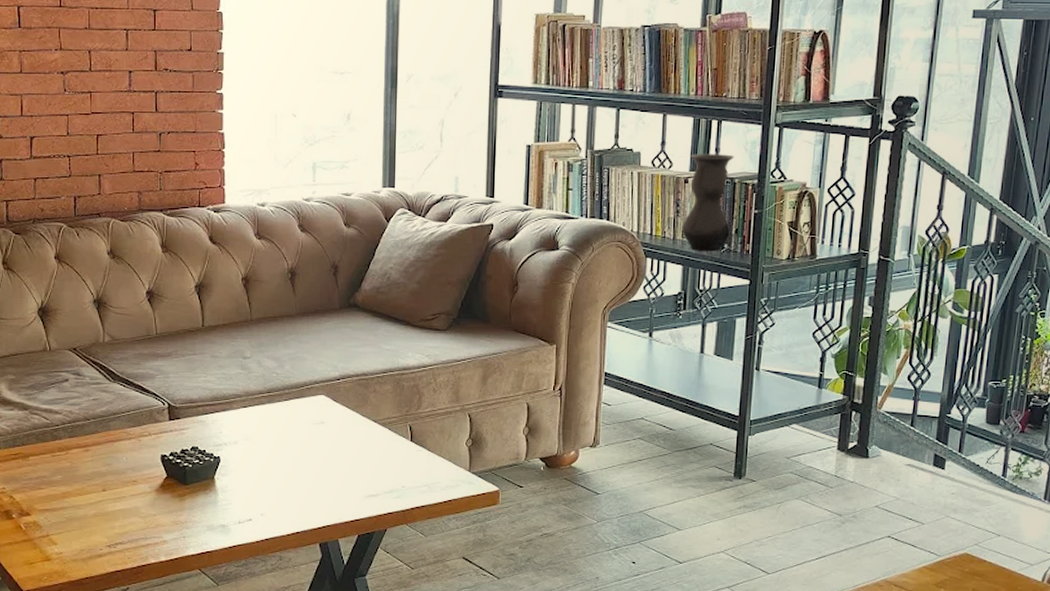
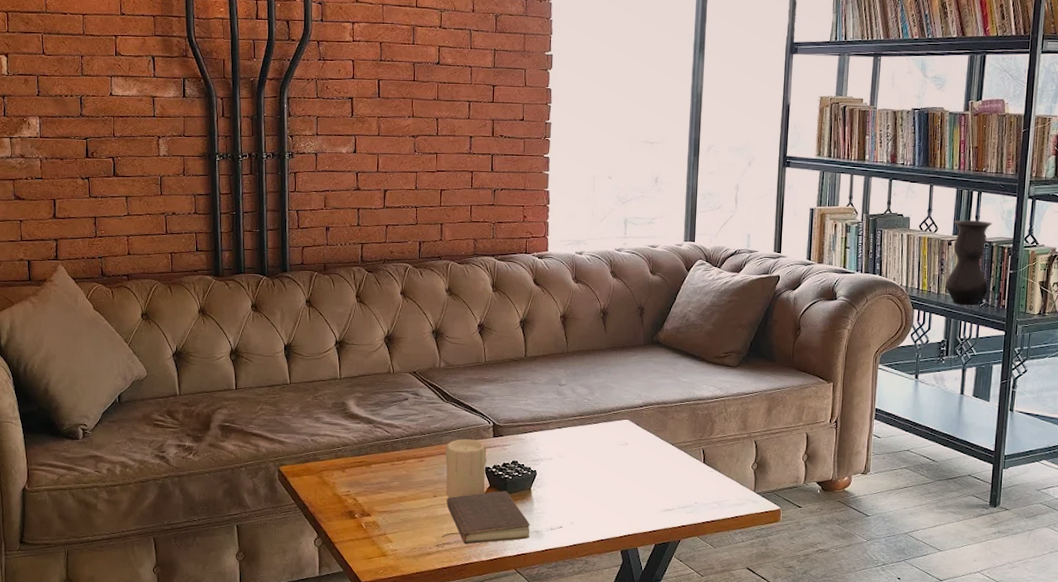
candle: none [114,424,162,492] -> present [445,439,487,498]
book: none [114,481,215,544] -> present [442,491,530,545]

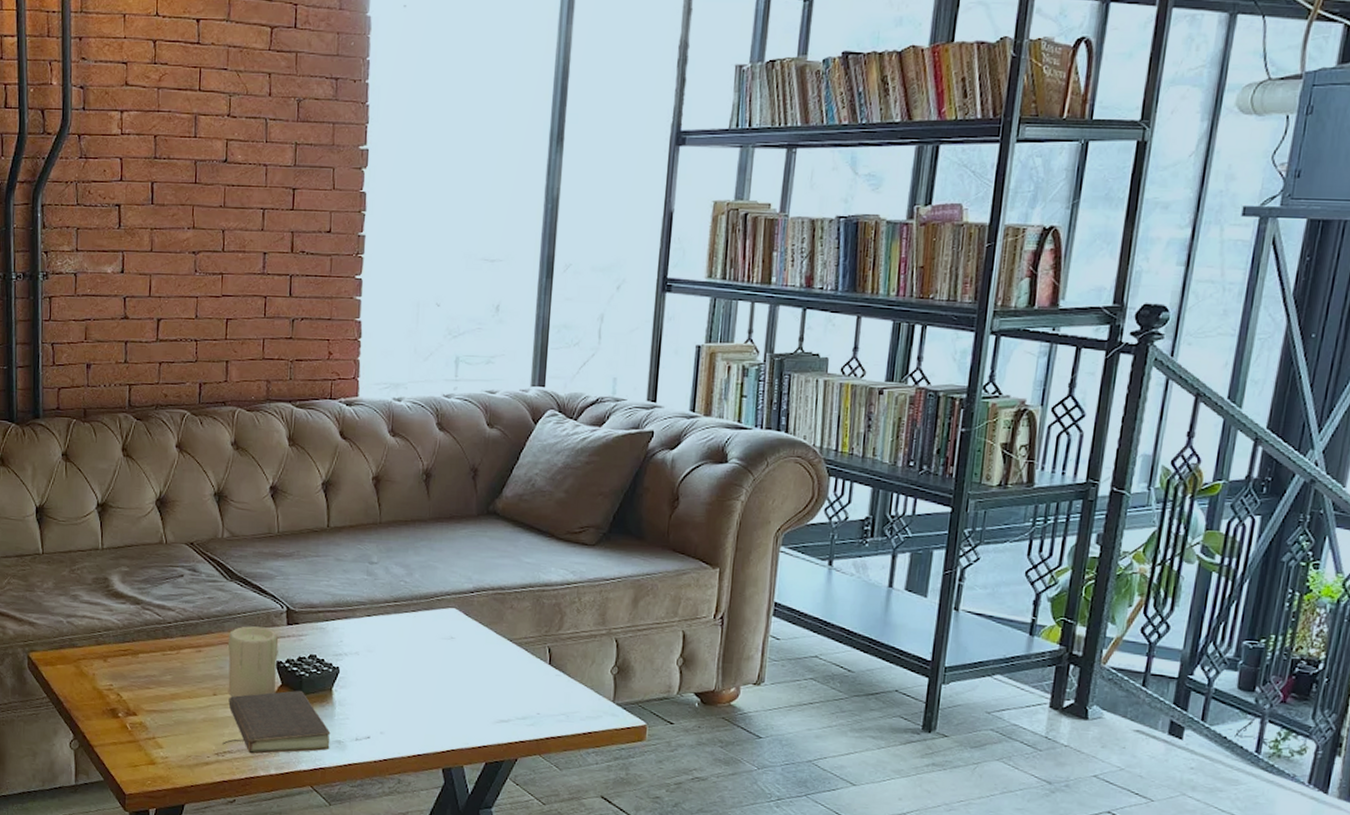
vase: present [945,220,992,305] -> none [873,362,940,473]

